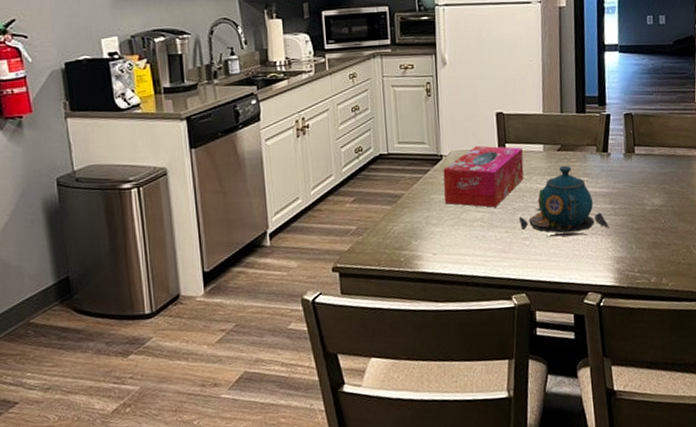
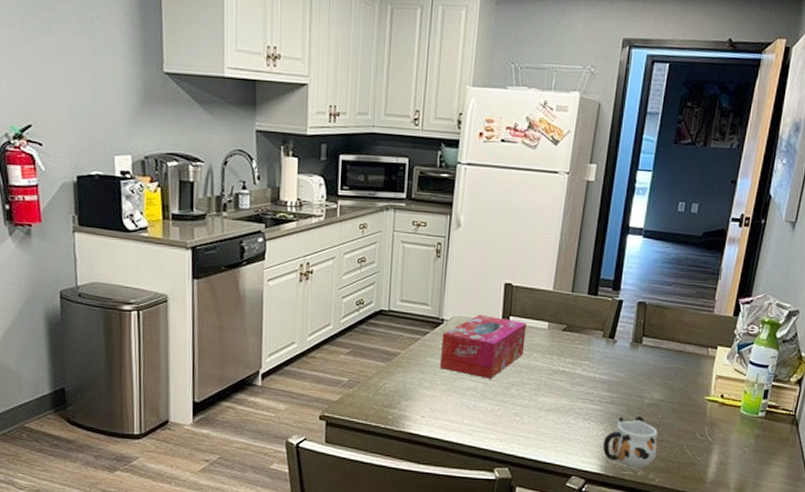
teapot: present [520,165,609,237] -> none [513,346,604,419]
mug: none [613,223,666,275] -> present [602,415,658,467]

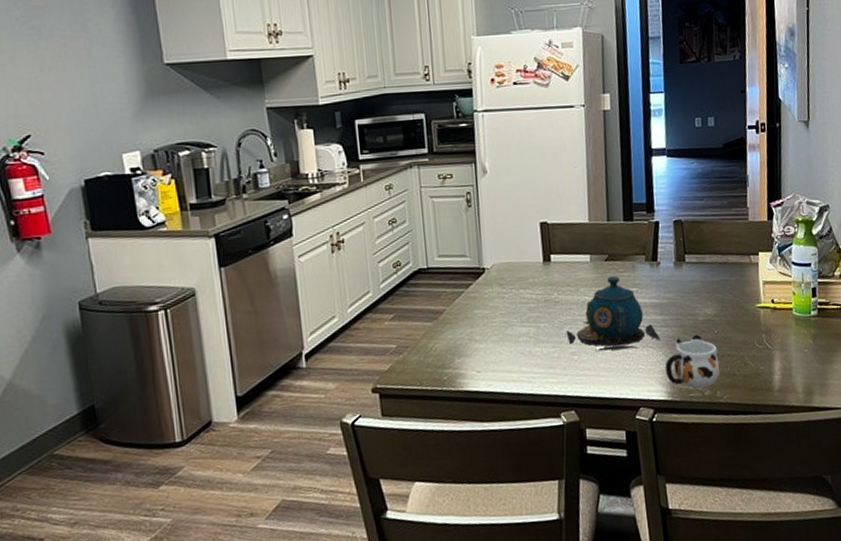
tissue box: present [439,315,526,379] -> none [486,257,571,322]
teapot: none [513,346,604,419] -> present [567,275,661,351]

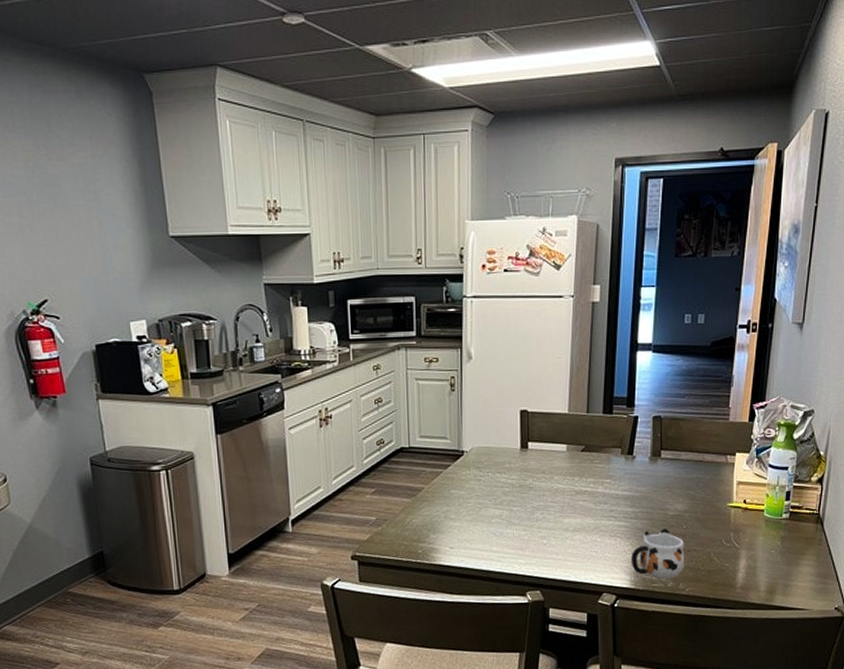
teapot: present [567,275,661,351] -> none [538,466,629,538]

